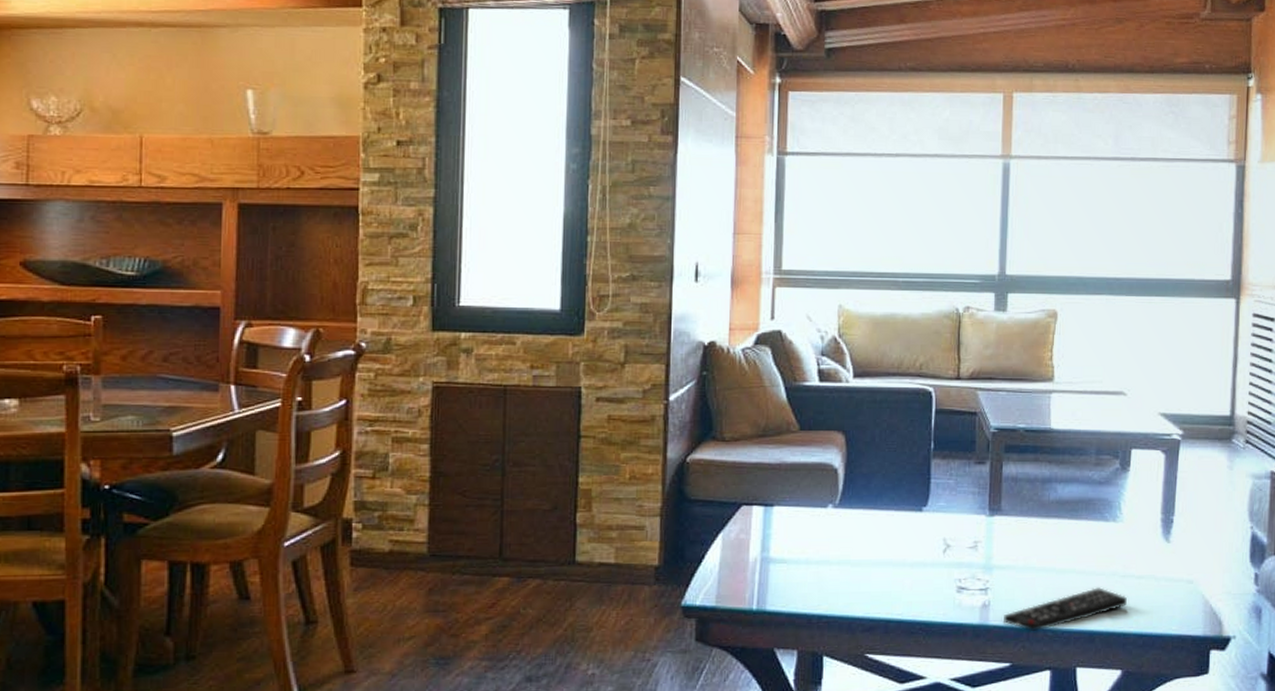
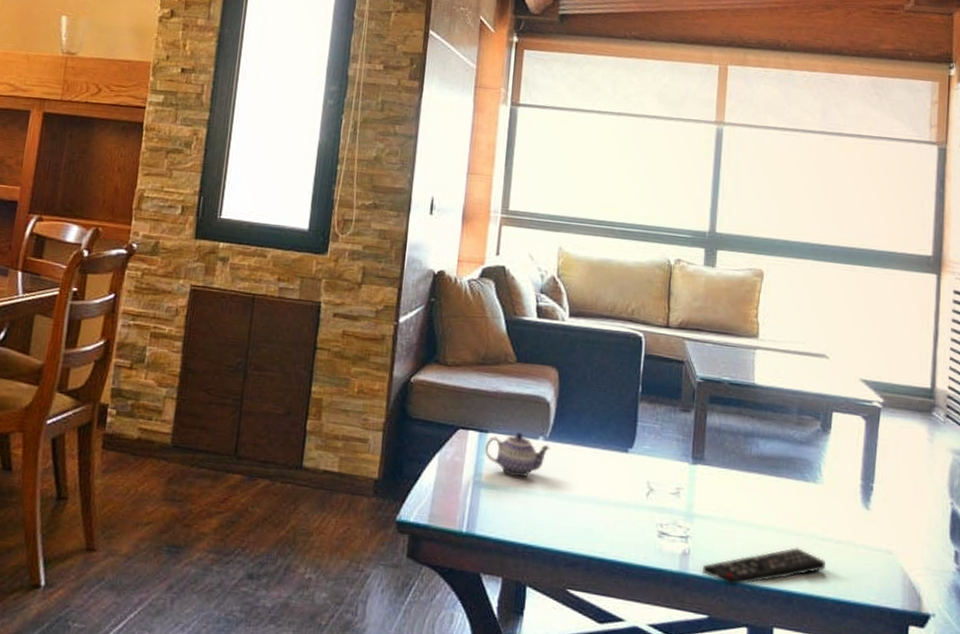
teapot: none [771,502,840,548] -> present [484,432,550,478]

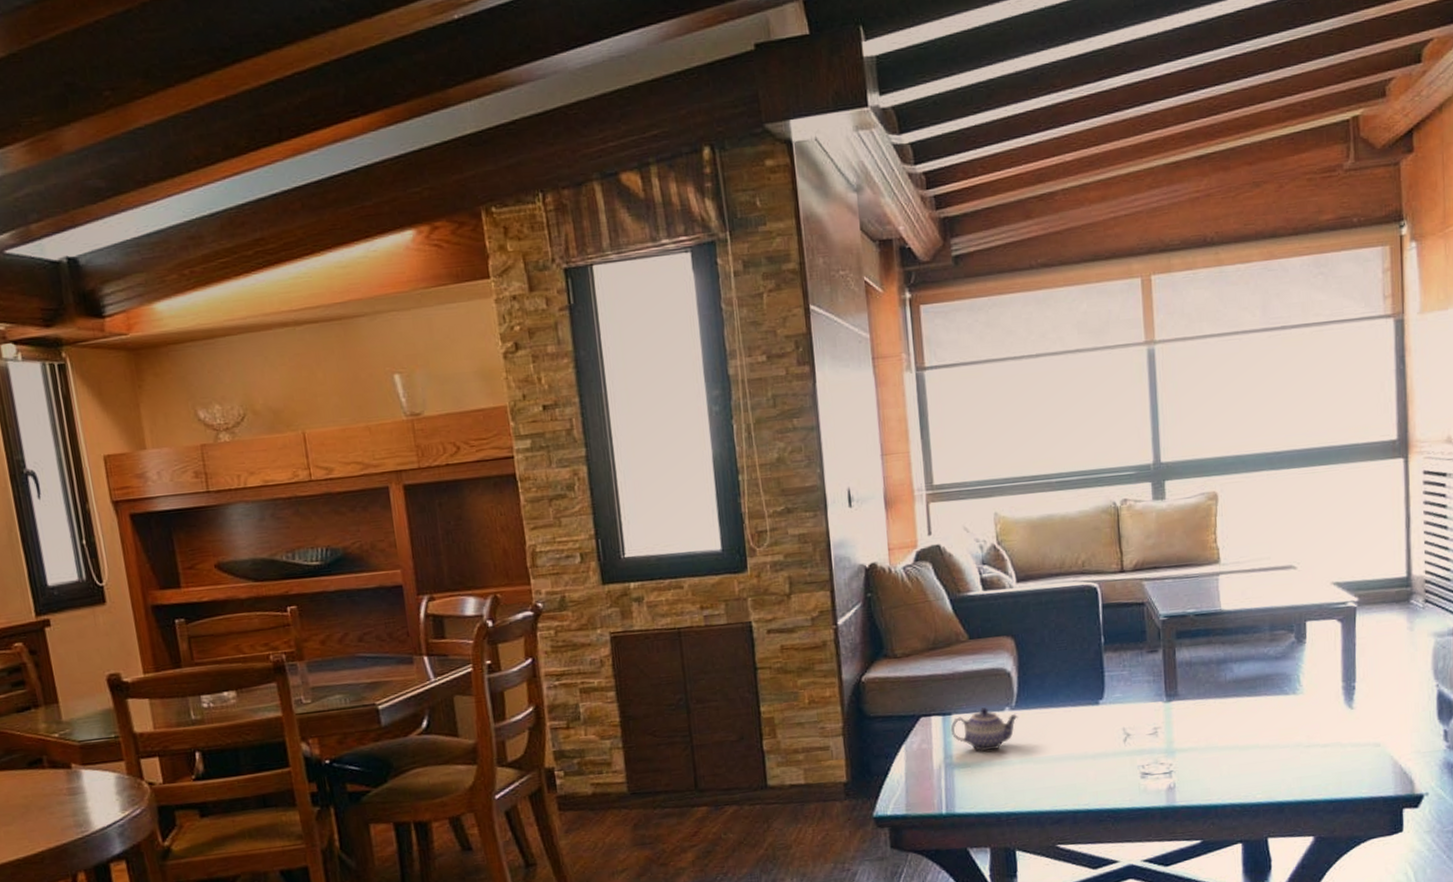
remote control: present [703,547,825,587] -> none [1190,759,1314,809]

